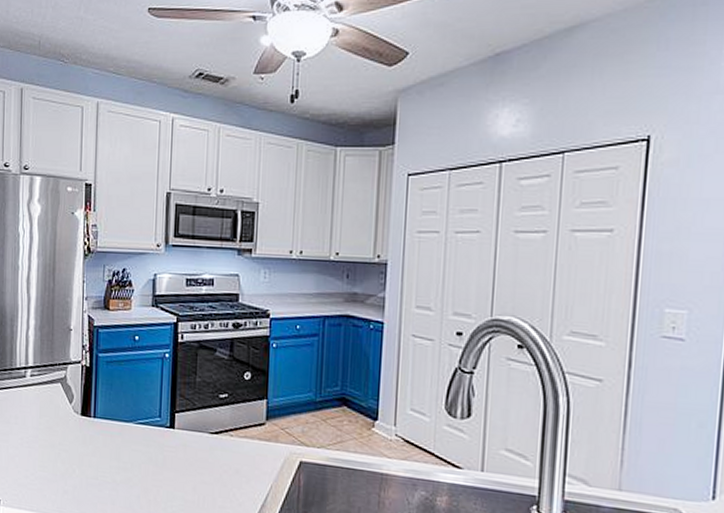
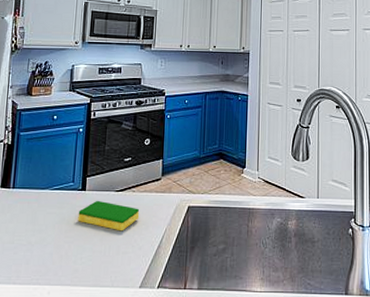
dish sponge: none [166,441,239,482] -> present [78,200,140,232]

